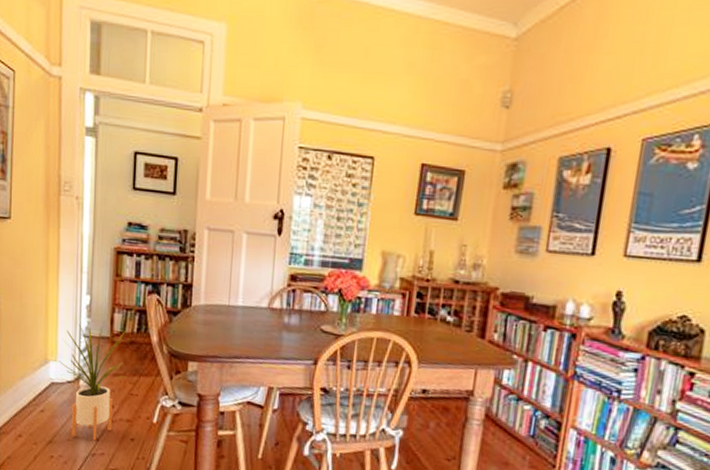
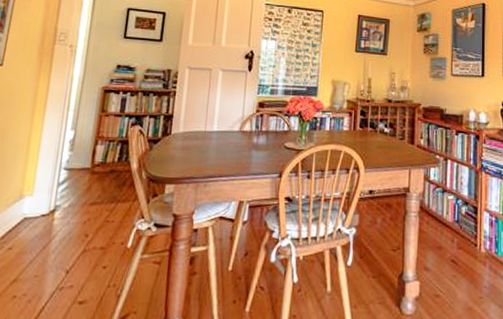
house plant: present [59,322,126,440] -> none [35,154,107,273]

